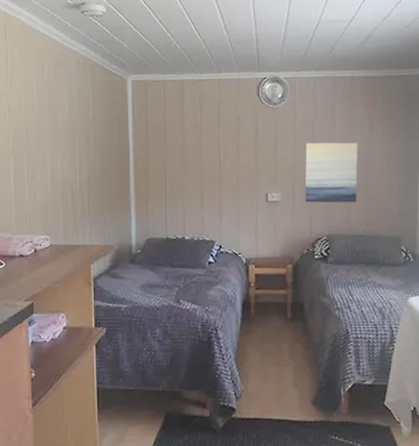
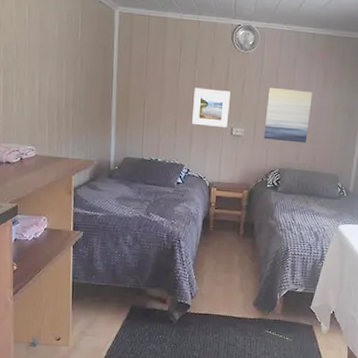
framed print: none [220,152,262,195] -> present [192,87,230,127]

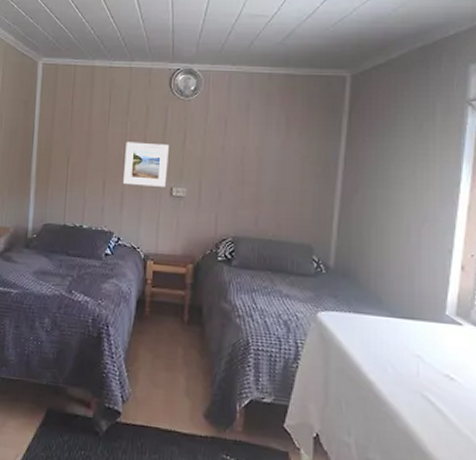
wall art: present [263,87,313,143] -> none [211,138,273,205]

